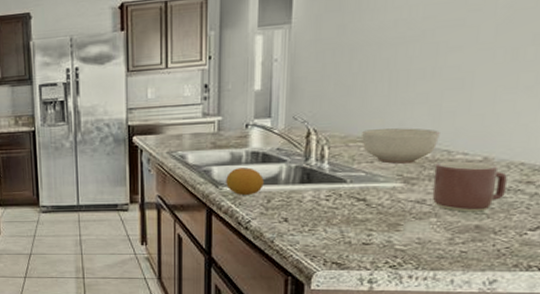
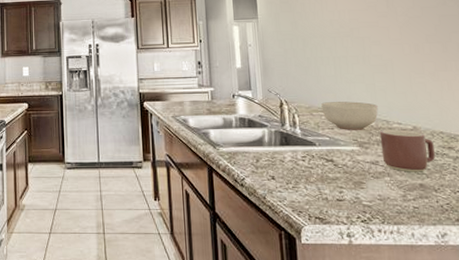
fruit: present [226,167,264,195] -> none [221,131,252,155]

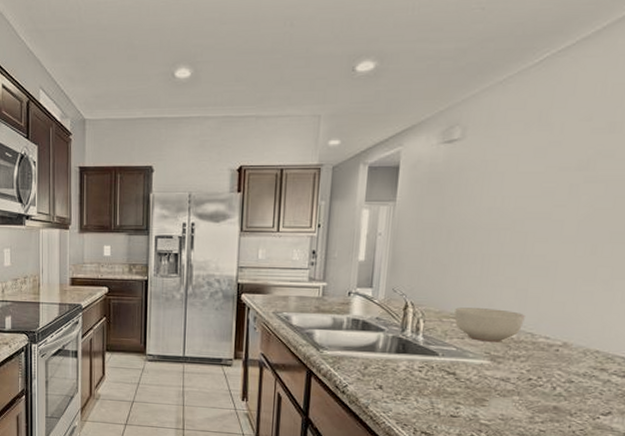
mug: present [379,129,435,172] -> none [515,343,584,394]

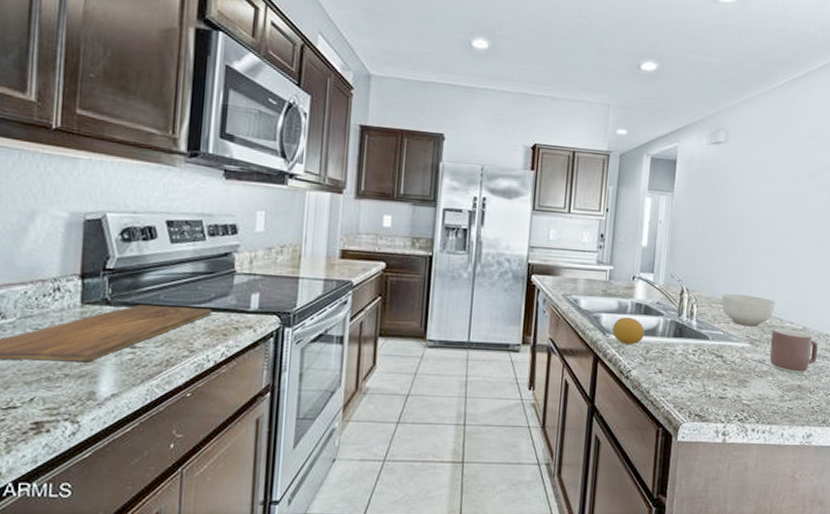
fruit: none [327,333,362,360] -> present [612,317,645,344]
mug: none [515,343,584,394] -> present [769,328,818,374]

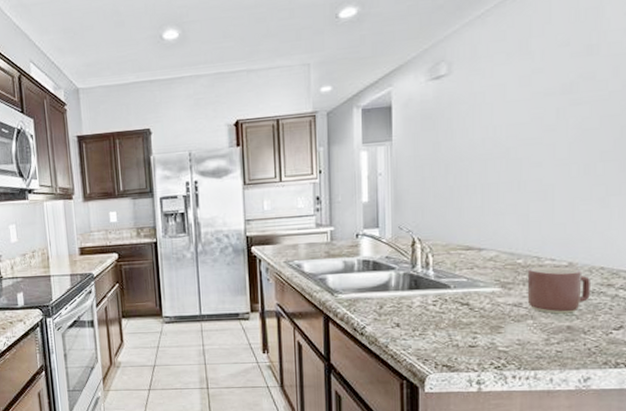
fruit: present [612,317,645,344] -> none [341,275,376,302]
bowl: present [721,294,775,327] -> none [461,236,529,270]

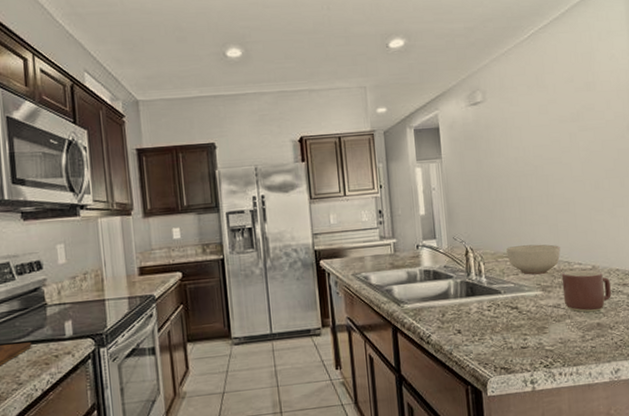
bowl: none [461,236,529,270] -> present [506,244,561,275]

